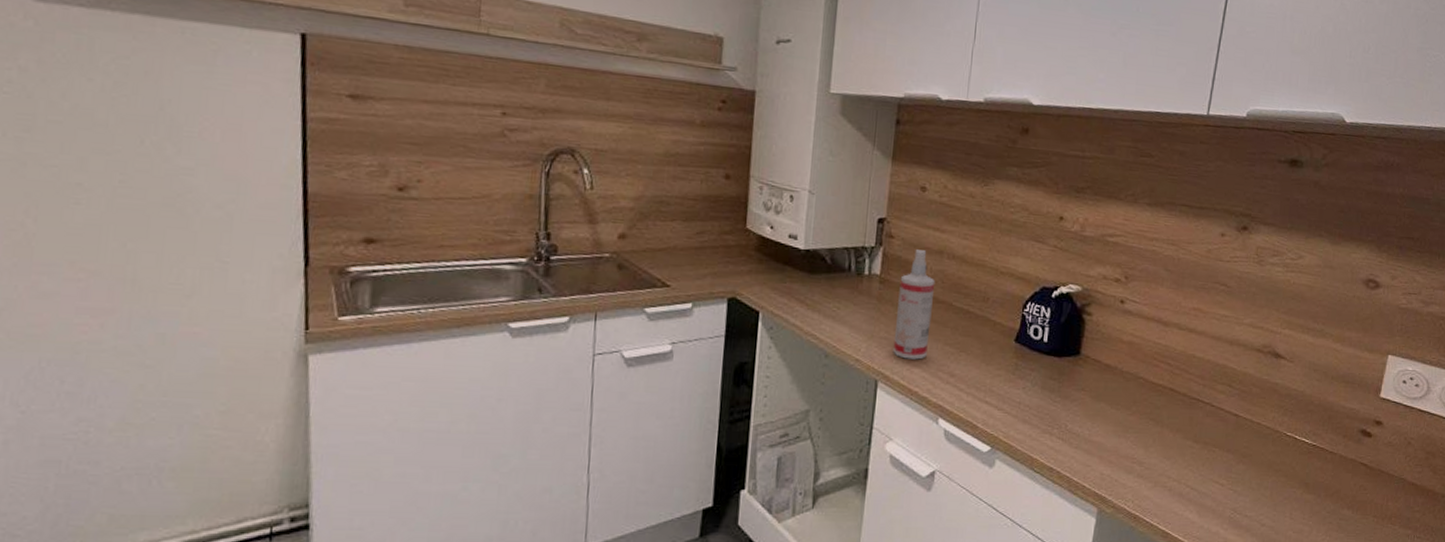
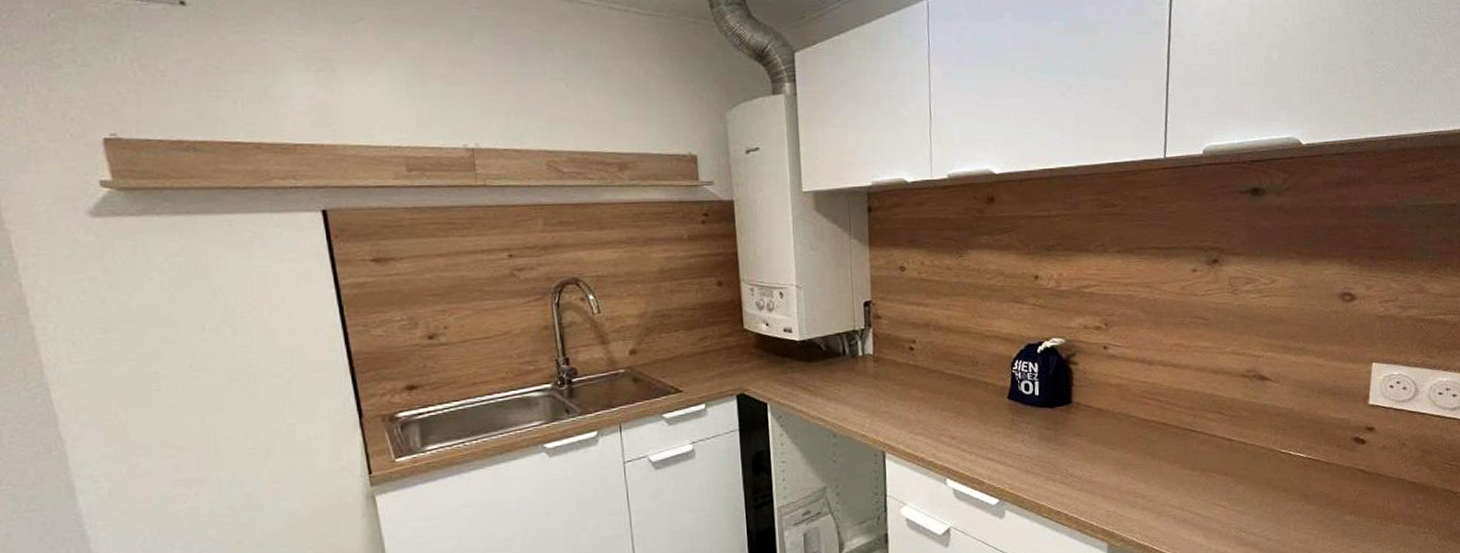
spray bottle: present [893,249,936,360] -> none [892,325,927,429]

